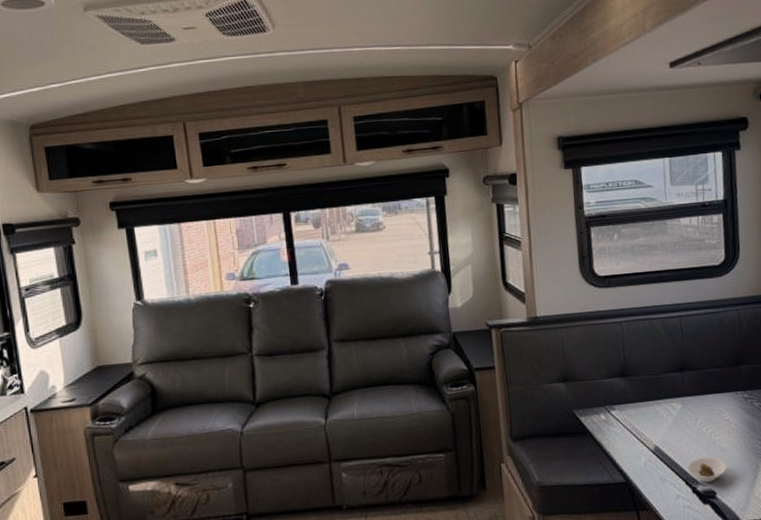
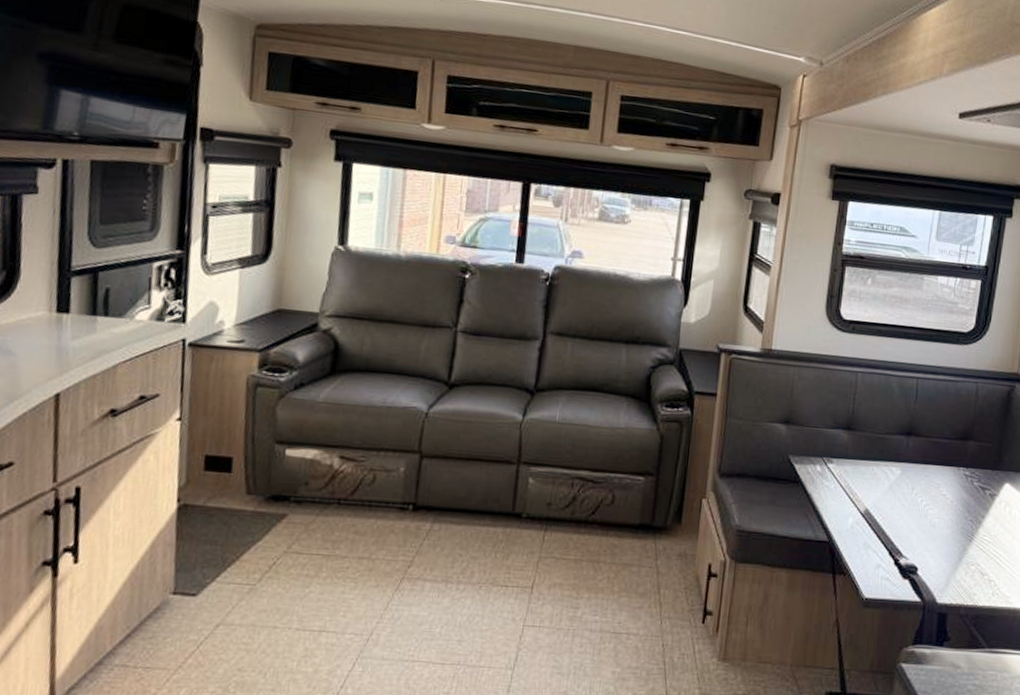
saucer: present [687,456,727,483] -> none [894,529,934,557]

